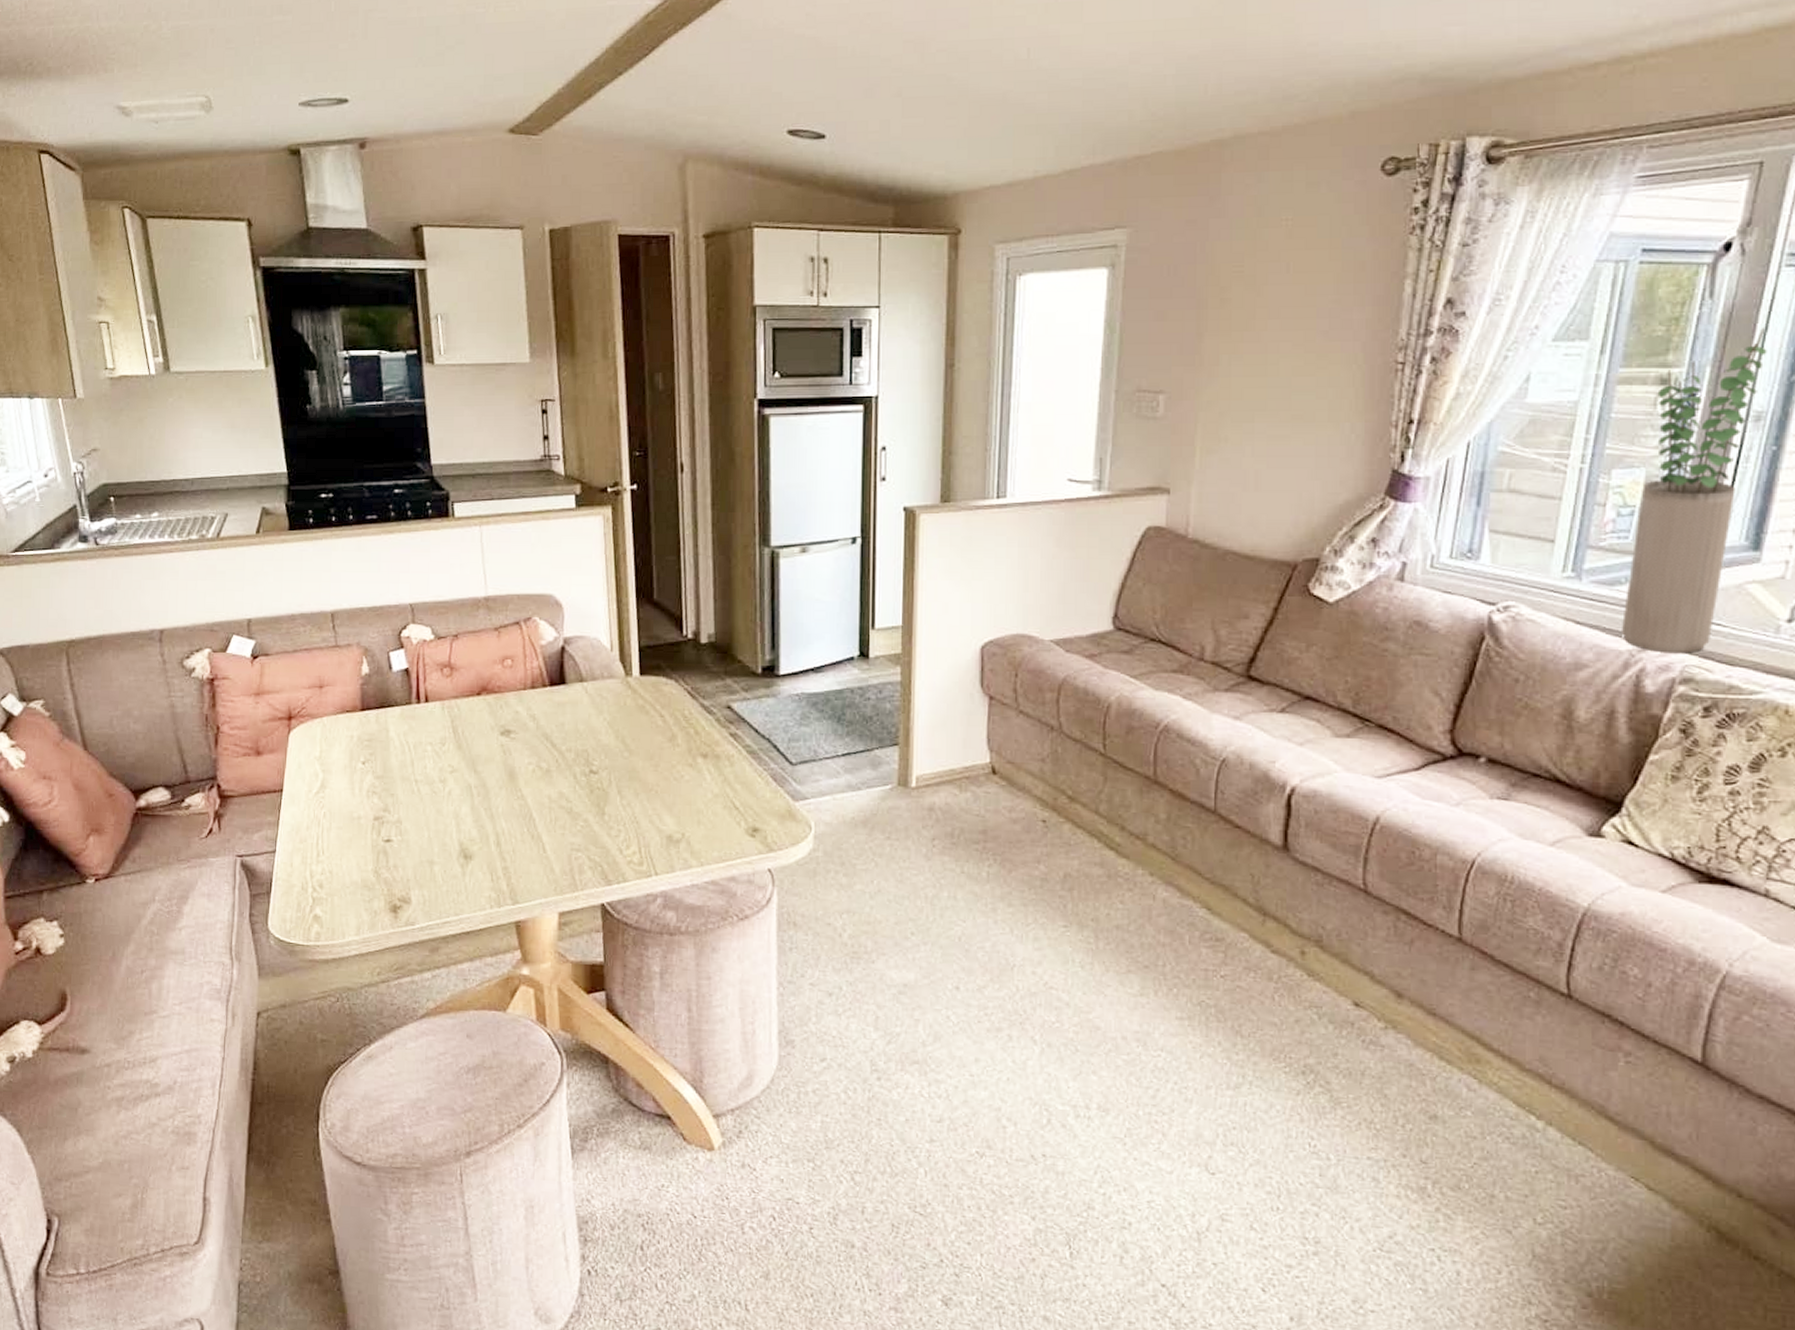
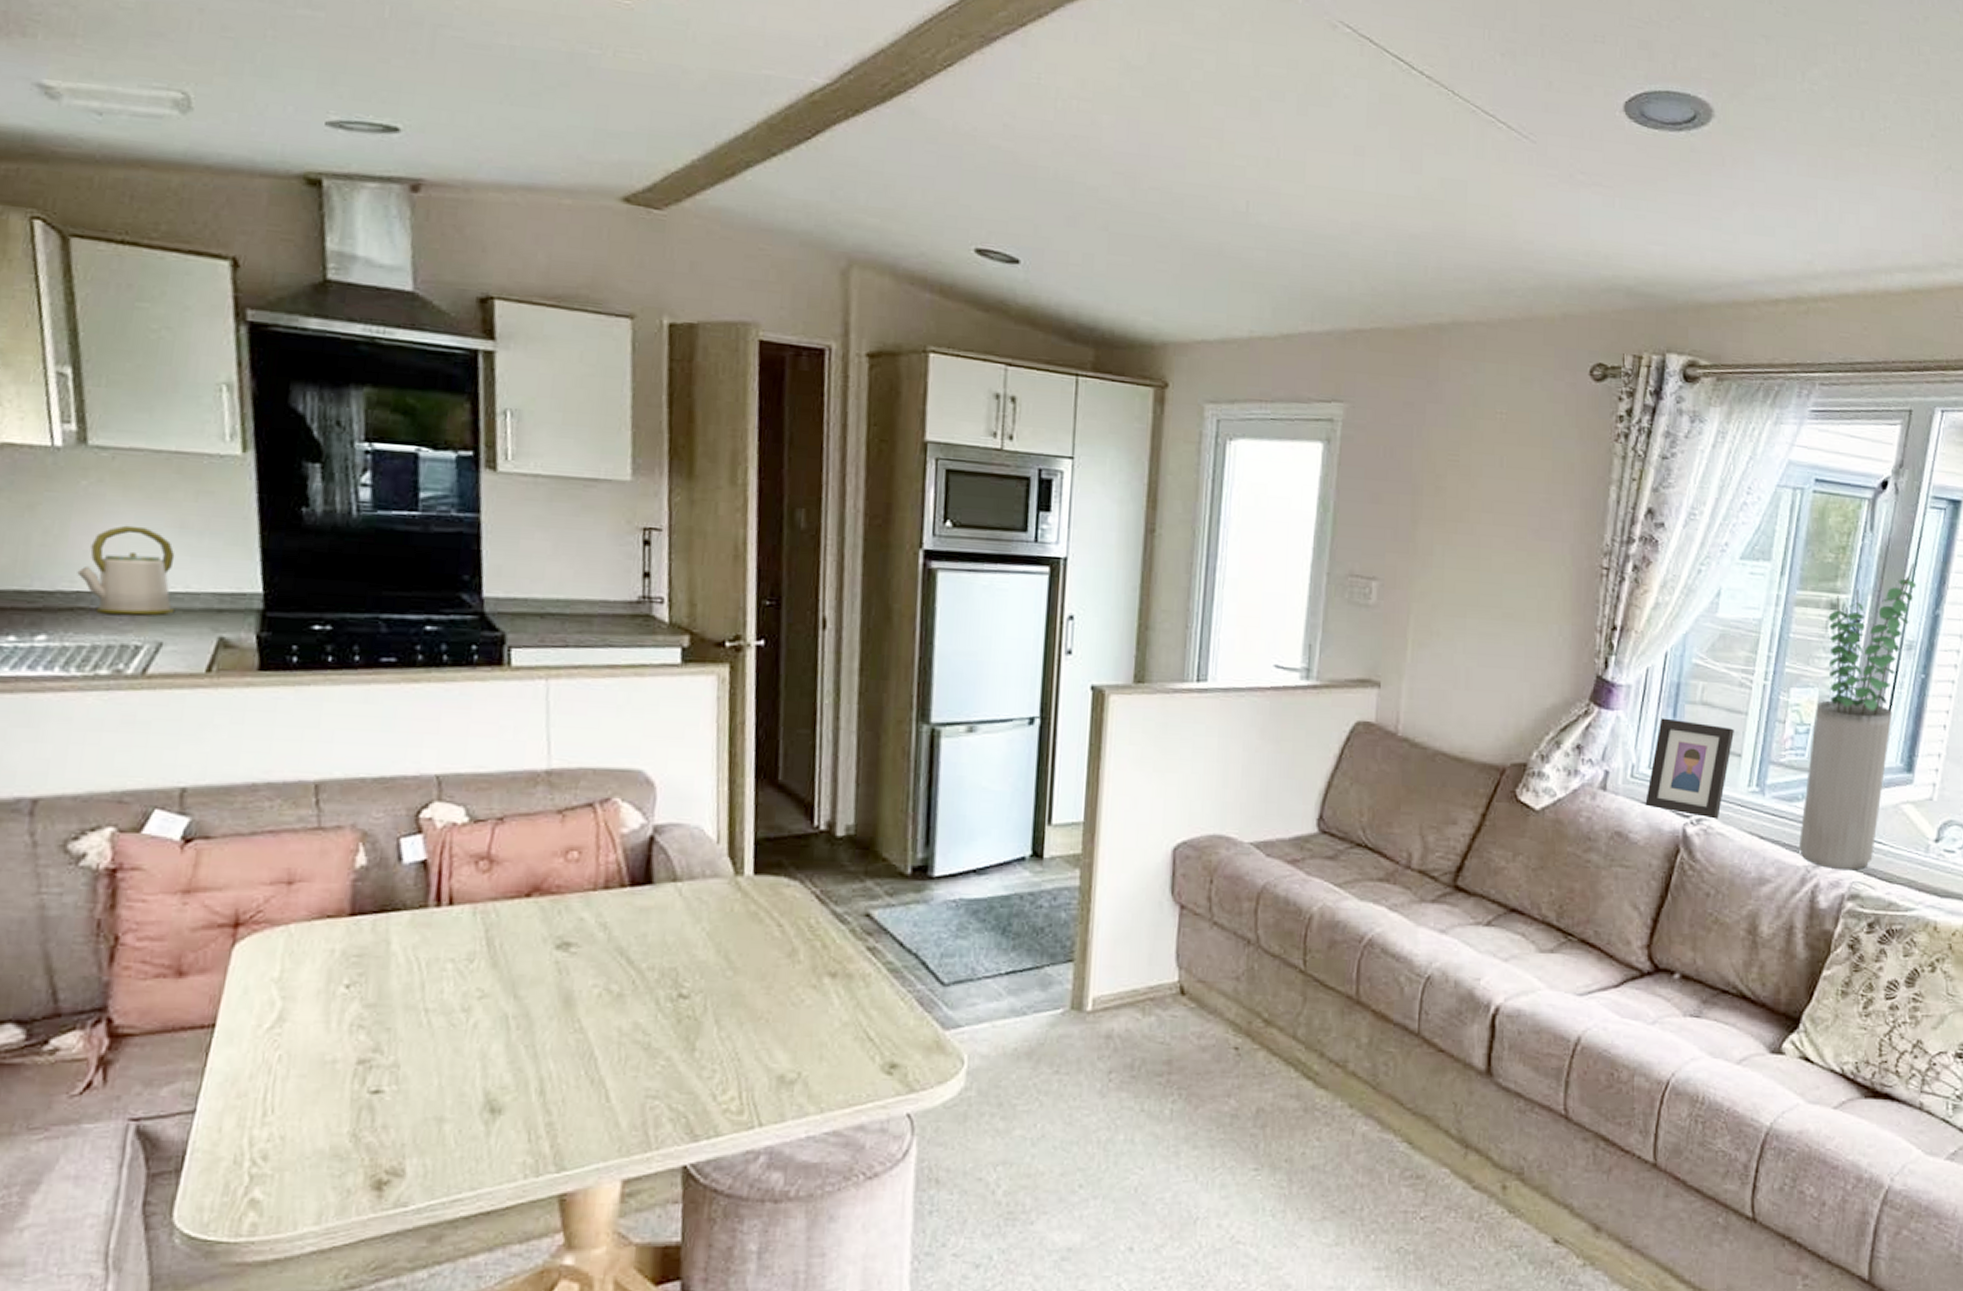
kettle: none [172,429,234,496] -> present [77,525,176,617]
picture frame: none [1446,507,1546,606] -> present [1645,718,1734,819]

